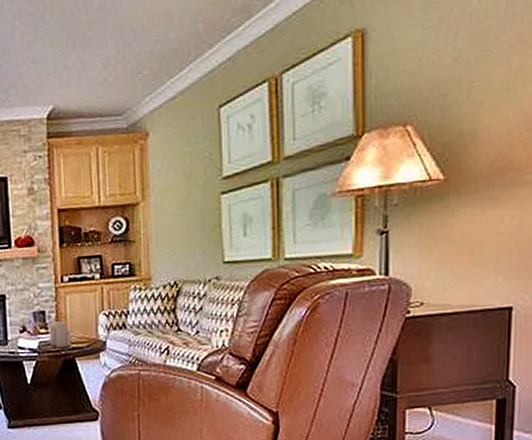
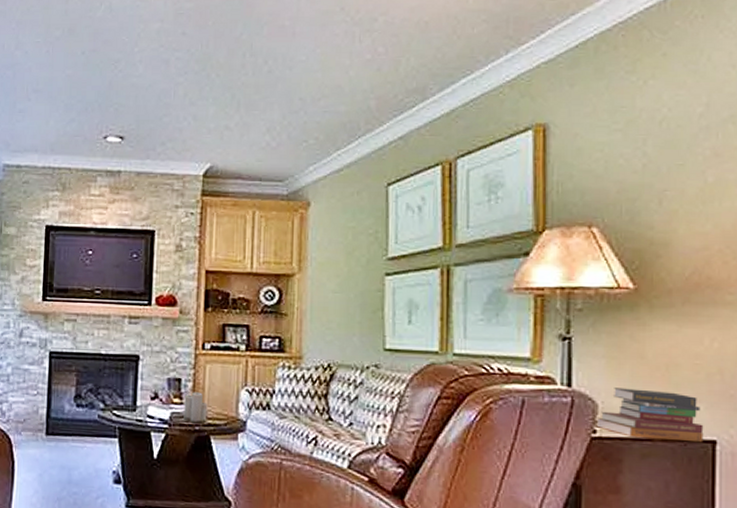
books: none [410,269,502,313] -> present [596,388,704,443]

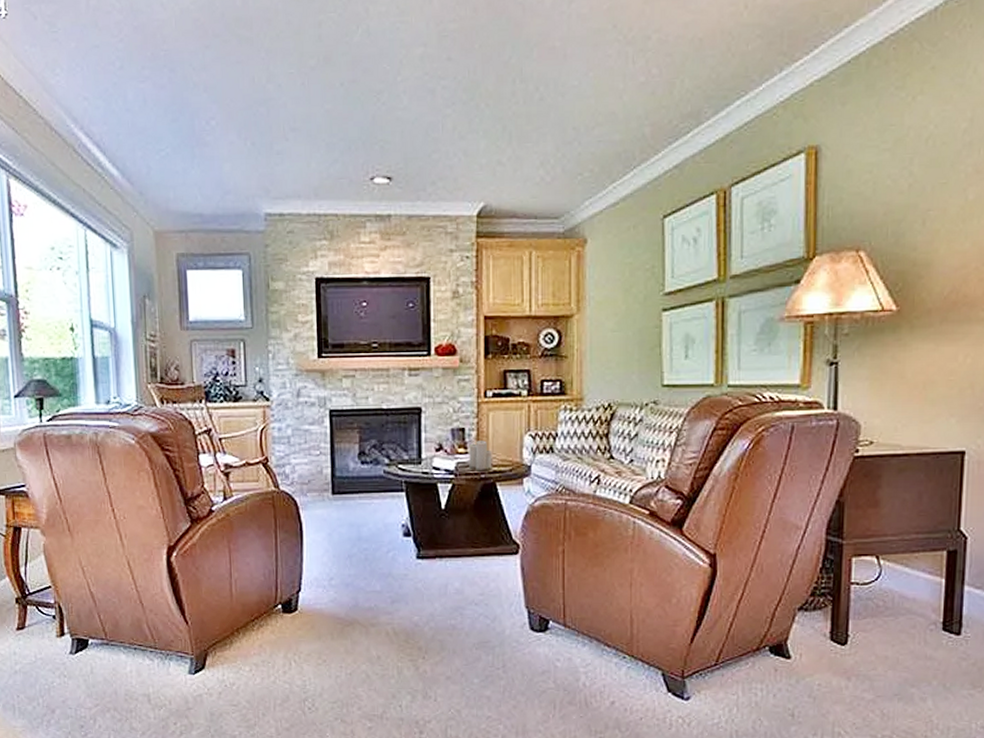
books: present [596,388,704,443] -> none [859,407,955,455]

